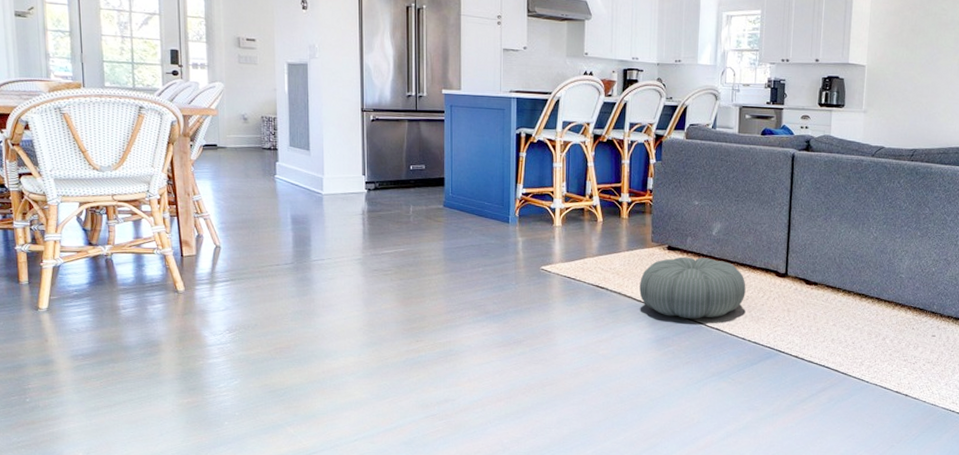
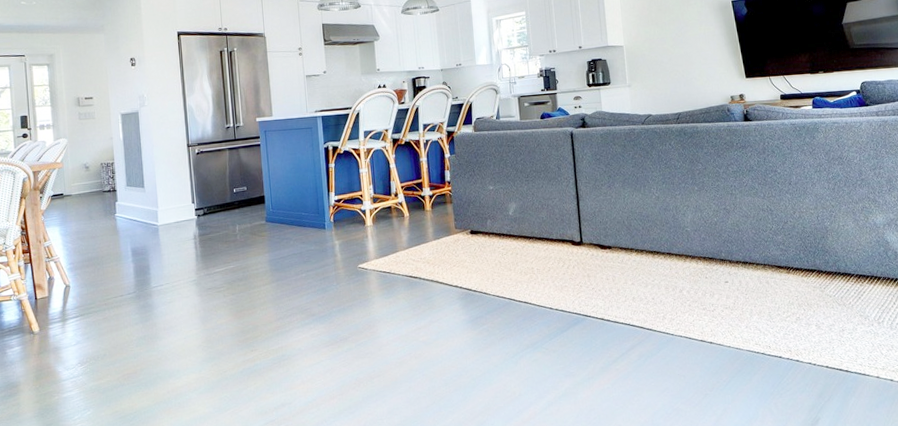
pouf: present [639,257,746,319] -> none [449,236,547,296]

